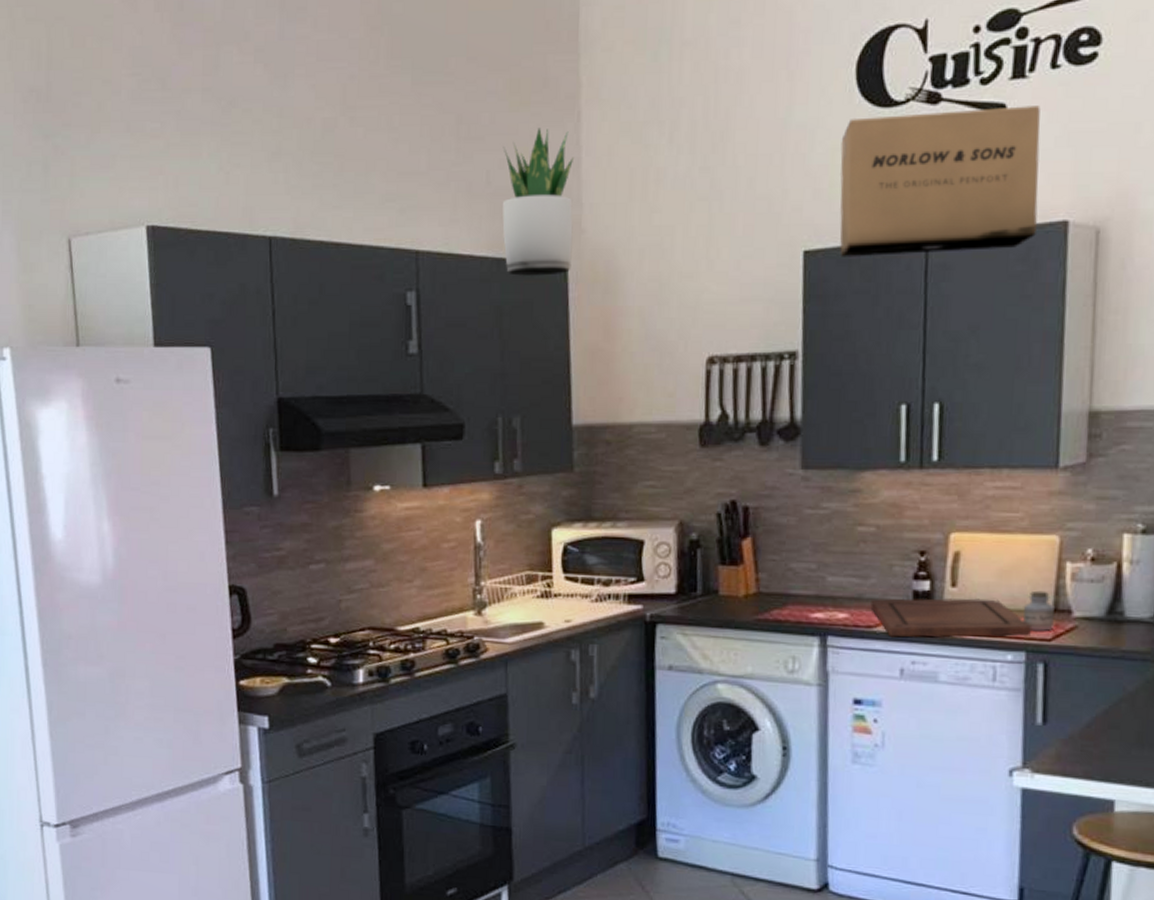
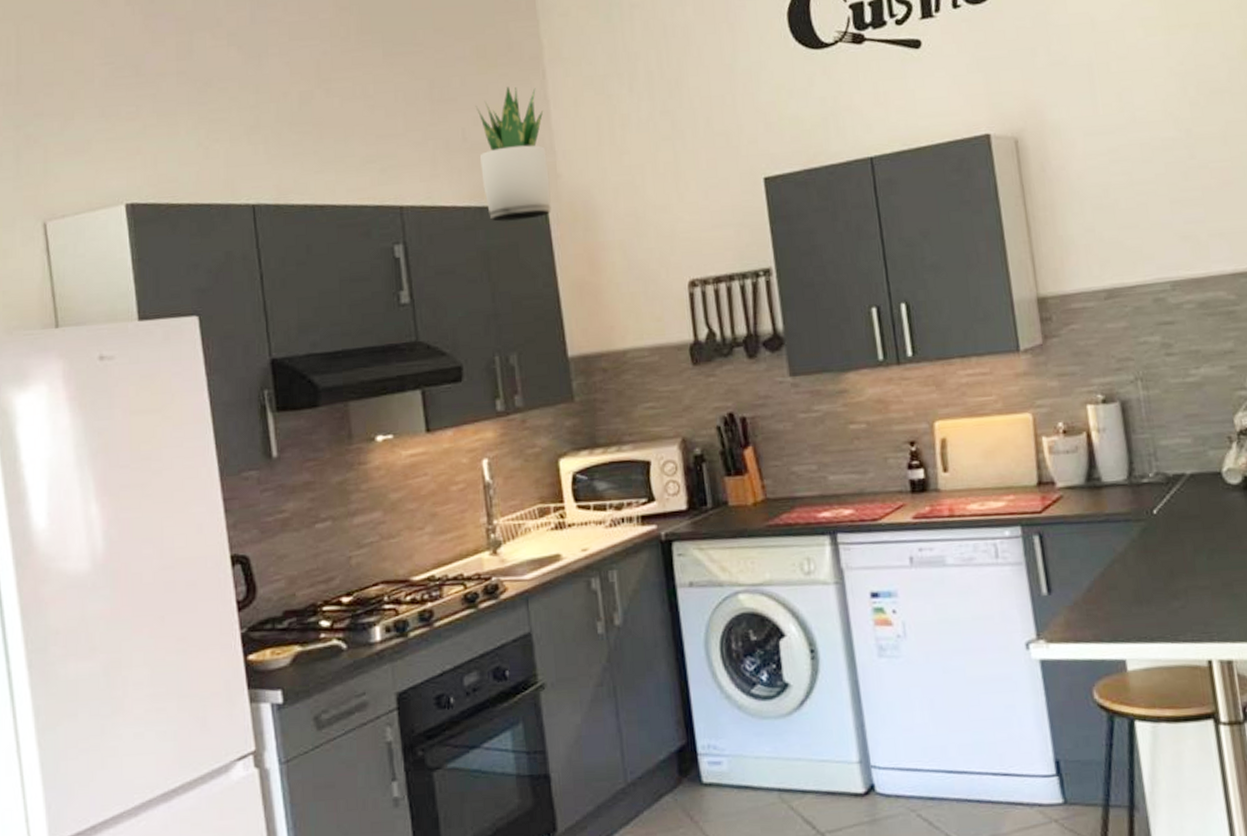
box: present [839,105,1041,257] -> none [783,39,965,181]
cutting board: present [870,598,1031,638] -> none [872,478,1022,527]
jar: present [1023,590,1054,632] -> none [1011,466,1041,506]

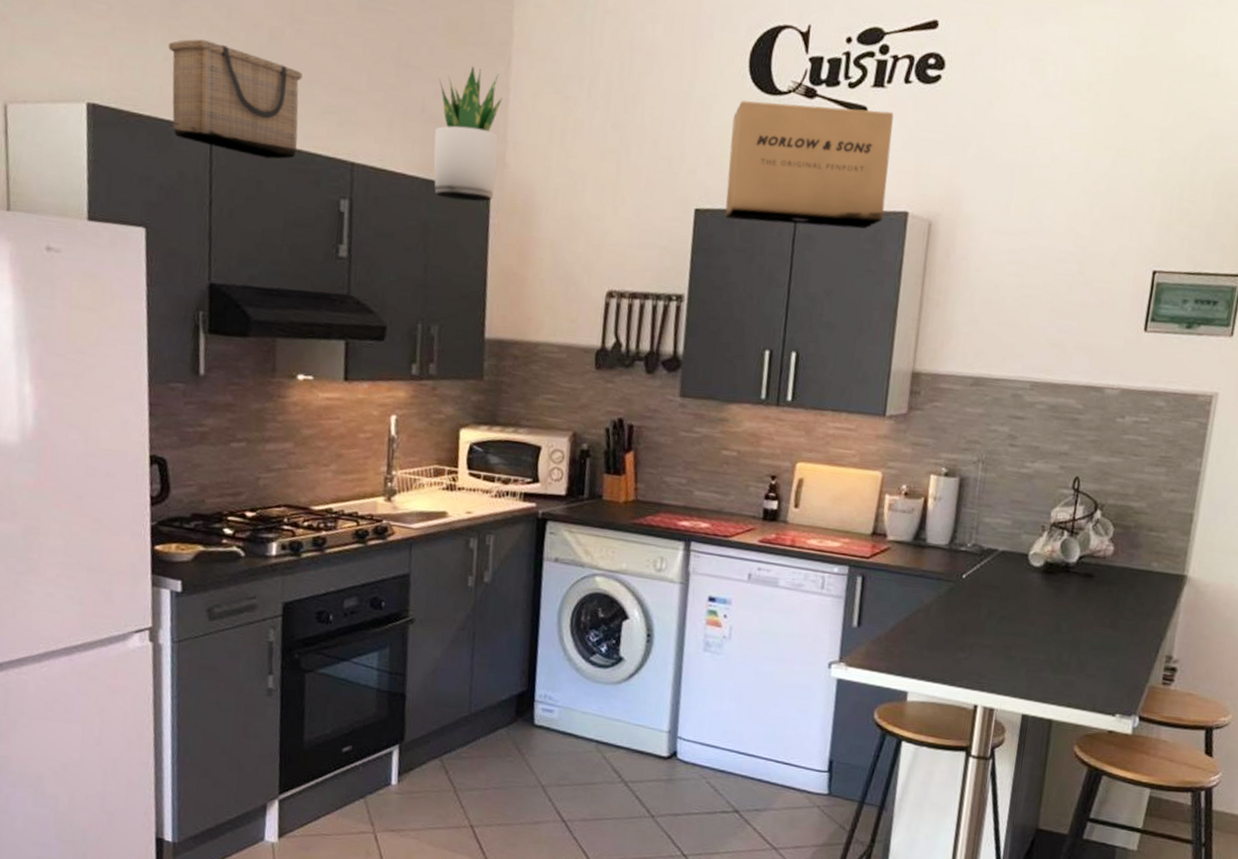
basket: none [199,118,343,221] -> present [168,39,303,159]
box: none [783,39,965,181] -> present [725,100,894,229]

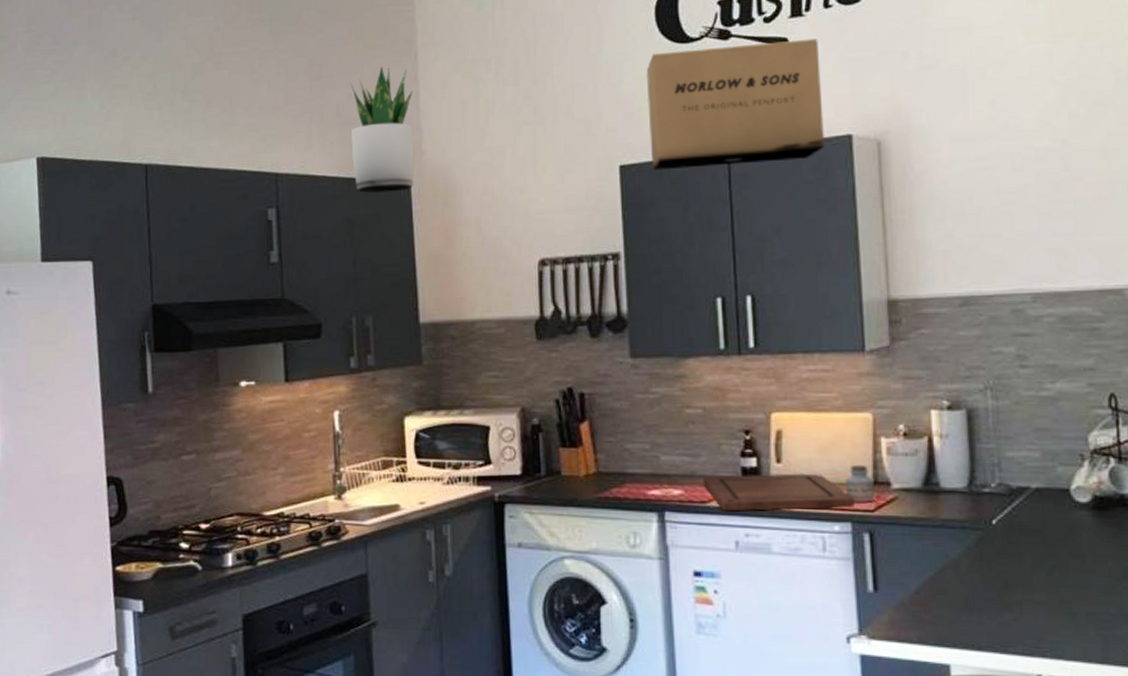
basket: present [168,39,303,159] -> none [104,86,224,182]
cutting board: none [728,513,855,554] -> present [703,472,854,512]
jar: none [849,516,874,551] -> present [845,464,875,504]

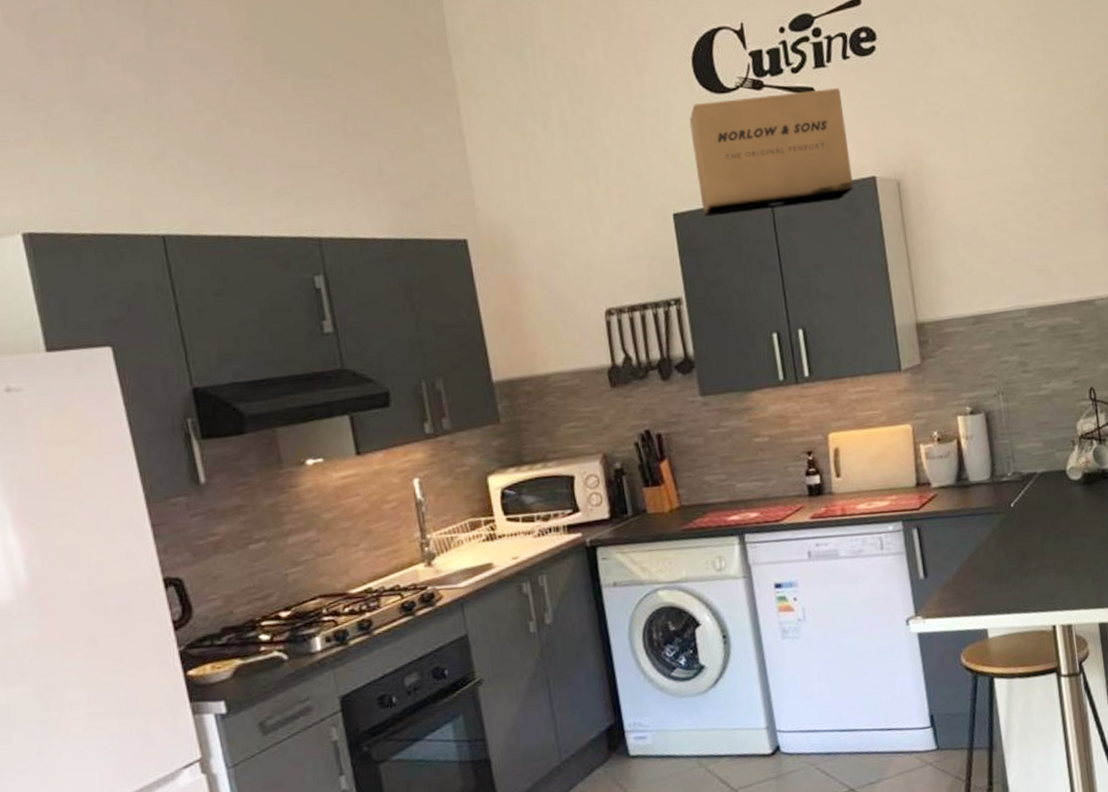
planter: present [350,67,414,193] -> none [390,121,471,254]
cutting board: present [703,472,854,512] -> none [775,481,903,527]
jar: present [845,464,875,504] -> none [894,470,919,504]

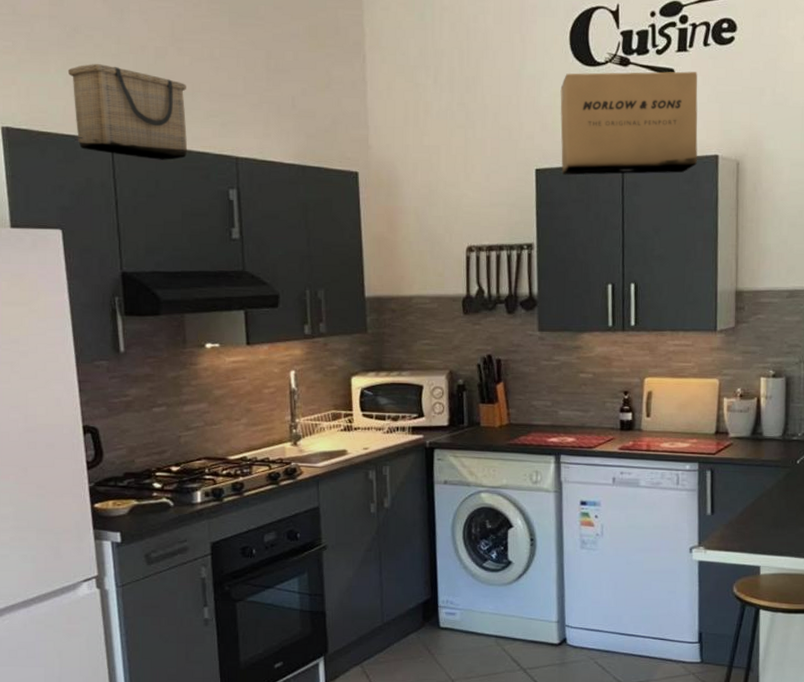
basket: none [99,147,259,252] -> present [67,64,188,160]

